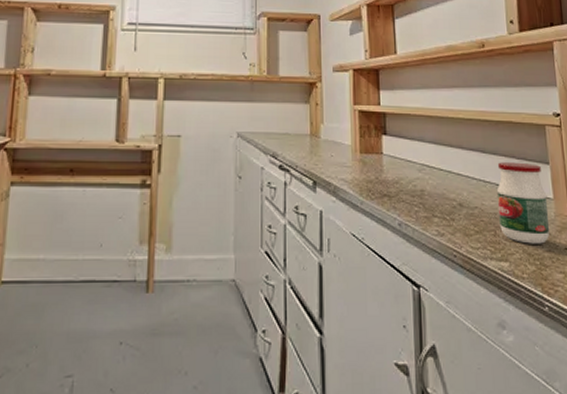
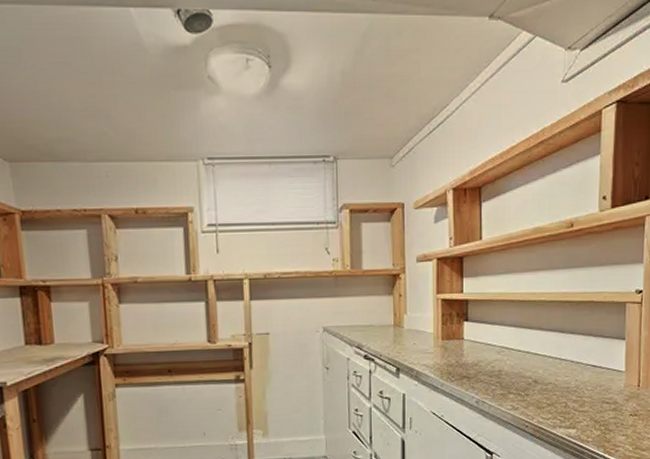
jar: present [496,162,550,244] -> none [570,339,619,413]

